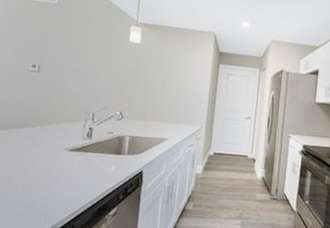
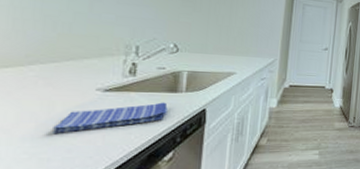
dish towel: none [35,162,114,184] -> present [52,102,168,135]

